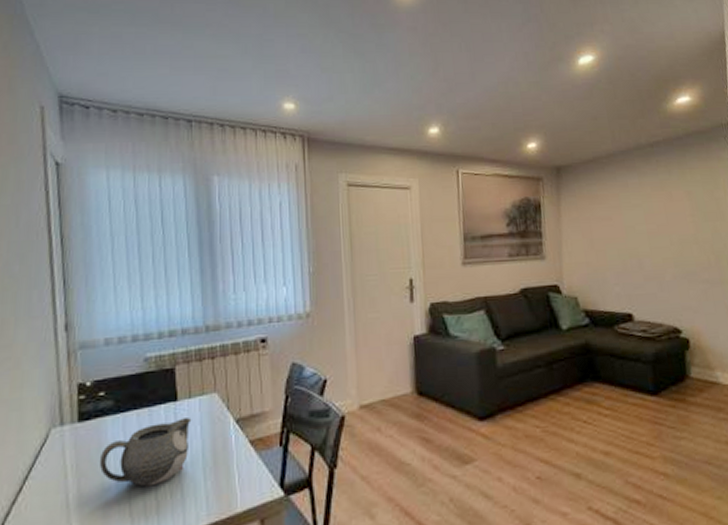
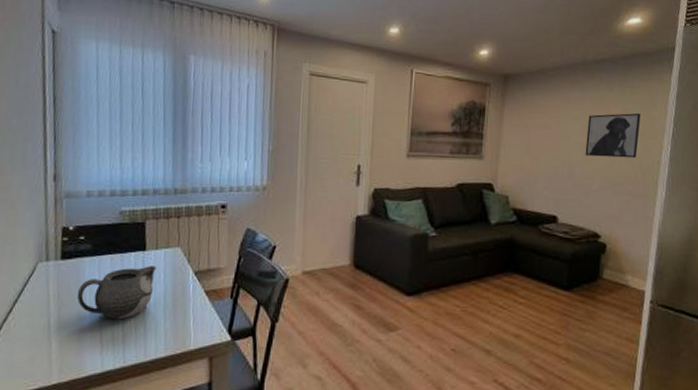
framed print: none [650,194,707,245] -> present [585,112,641,158]

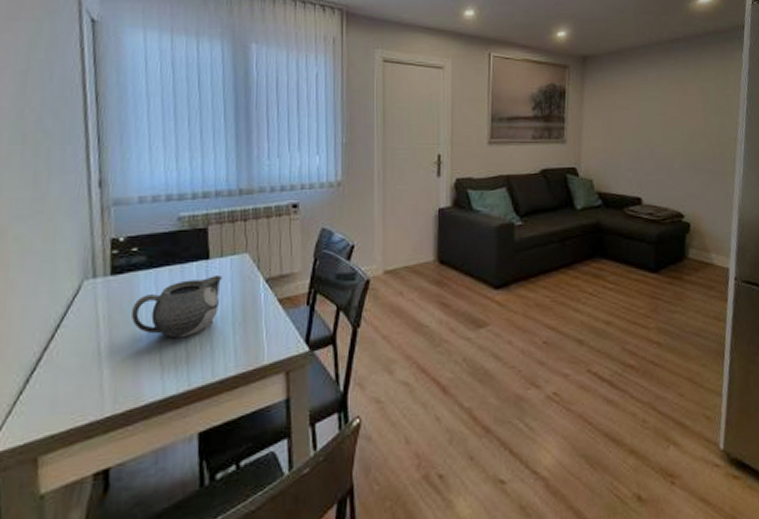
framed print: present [585,112,641,158] -> none [665,90,717,136]

